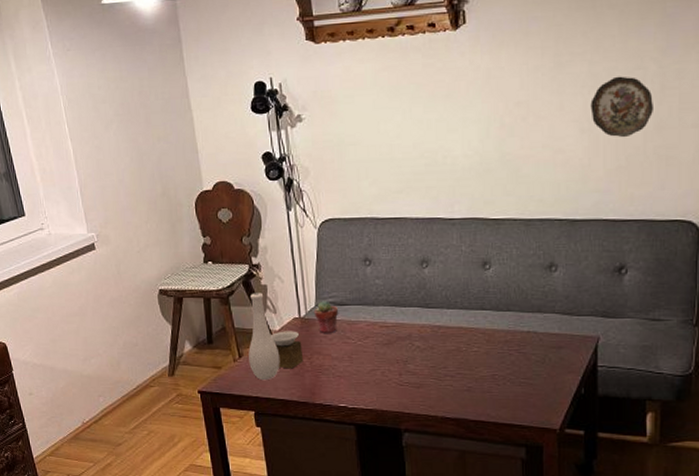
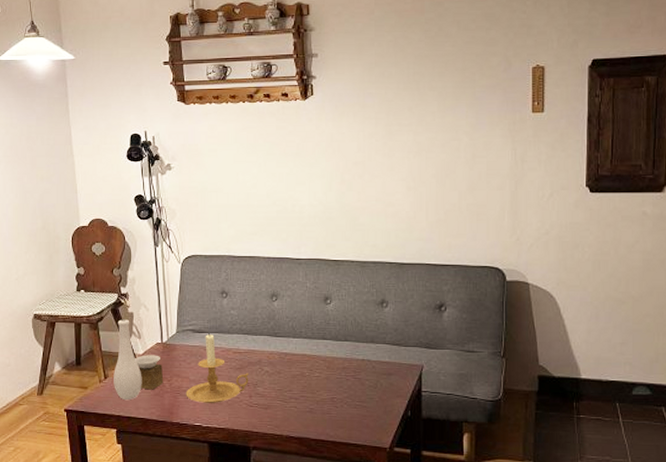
potted succulent: present [313,301,339,333] -> none [175,328,198,358]
candle holder: none [328,306,398,382] -> present [186,333,249,403]
decorative plate: present [590,76,653,138] -> none [415,145,466,196]

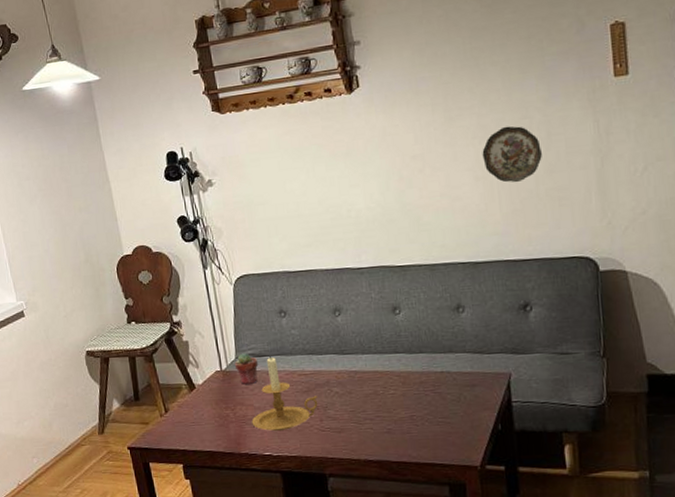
vase: present [114,319,164,400] -> none [172,348,228,433]
potted succulent: none [175,328,198,358] -> present [234,353,259,384]
decorative plate: none [415,145,466,196] -> present [482,126,542,183]

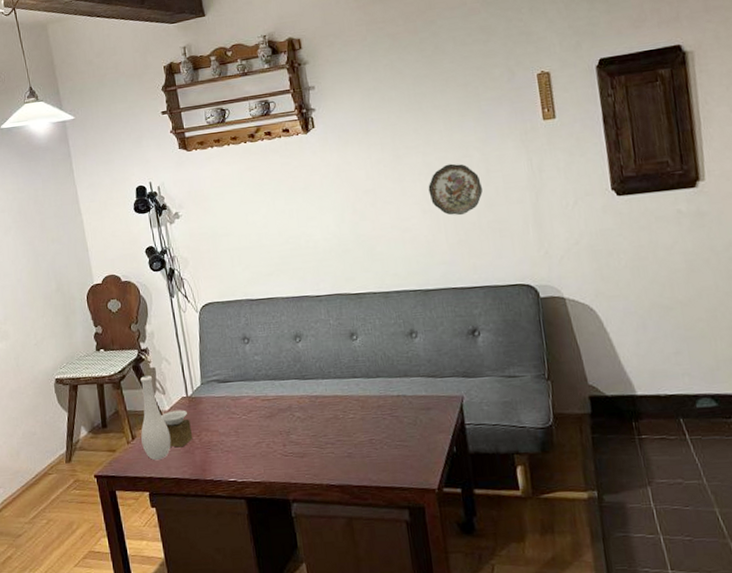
vase: none [172,348,228,433] -> present [140,375,193,460]
potted succulent: present [234,353,259,384] -> none [199,379,223,410]
candle holder: present [251,356,318,431] -> none [217,382,281,457]

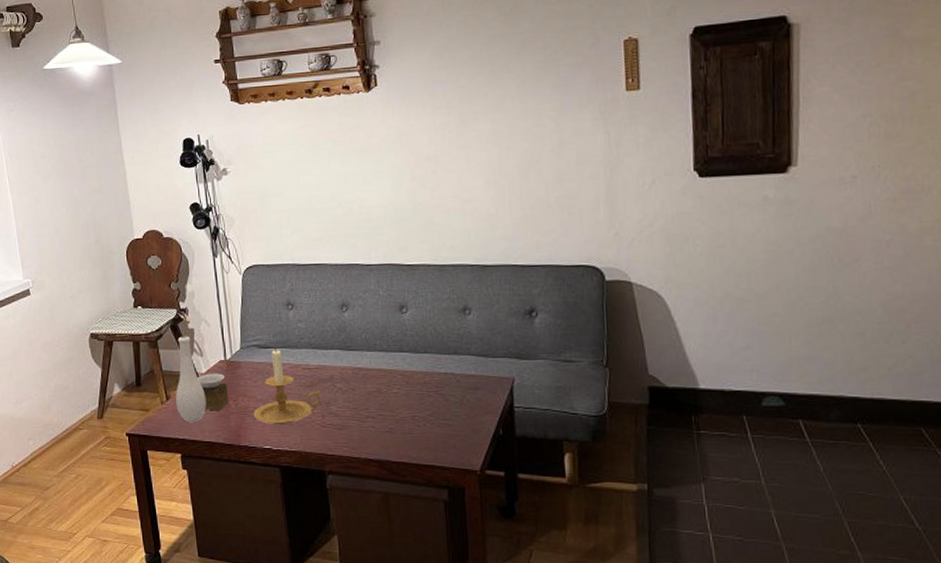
candle holder: none [217,382,281,457] -> present [253,348,321,424]
decorative plate: present [428,163,483,216] -> none [495,132,553,189]

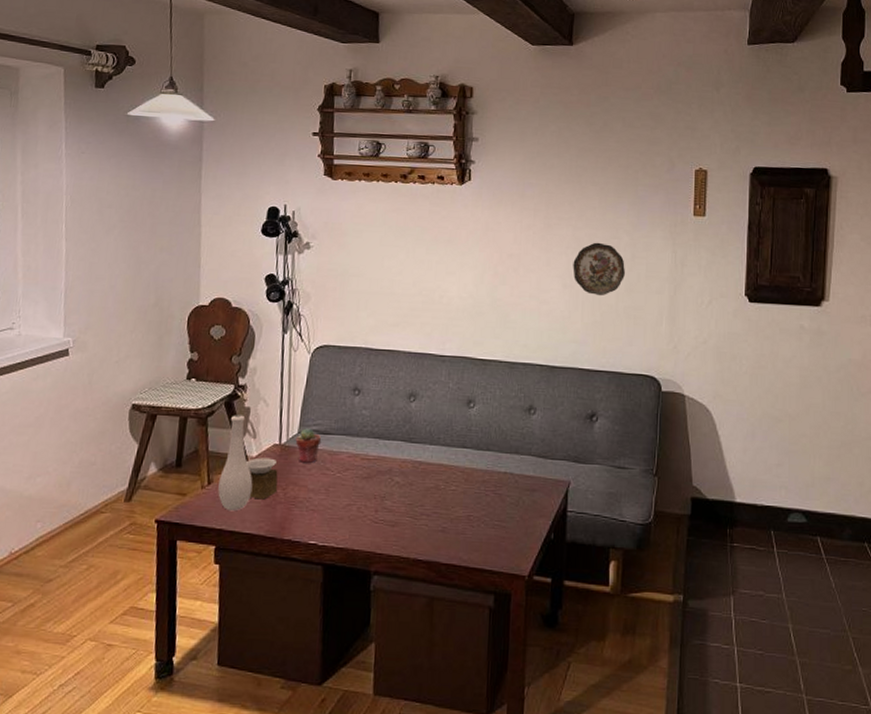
potted succulent: none [239,344,263,375] -> present [295,428,322,463]
candle holder: present [253,348,321,424] -> none [302,435,377,518]
decorative plate: none [495,132,553,189] -> present [573,242,625,296]

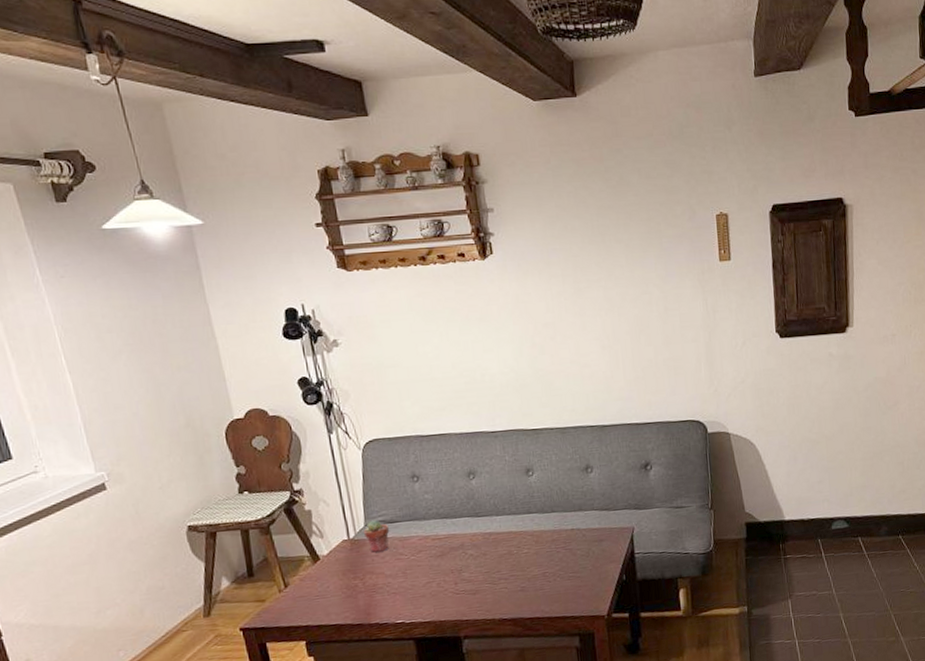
vase: present [218,415,278,510] -> none [293,518,356,607]
decorative plate: present [573,242,625,296] -> none [608,300,660,353]

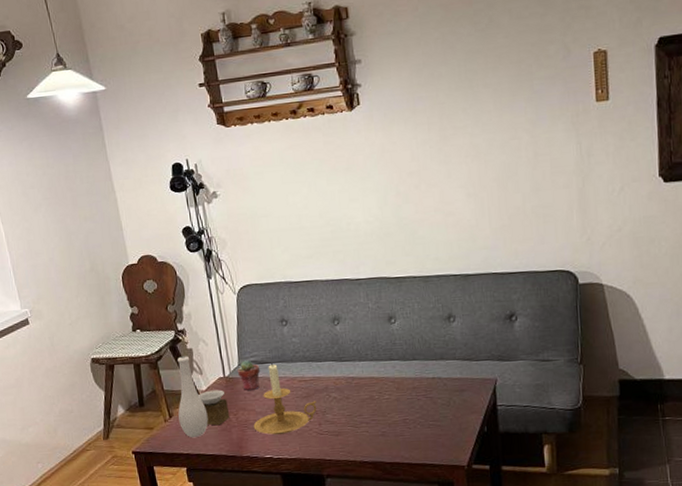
vase: none [293,518,356,607] -> present [177,356,230,437]
candle holder: none [382,522,453,598] -> present [253,363,317,435]

